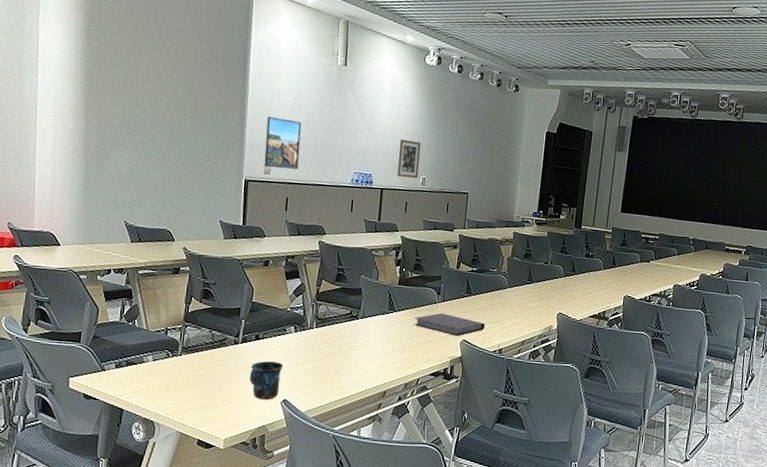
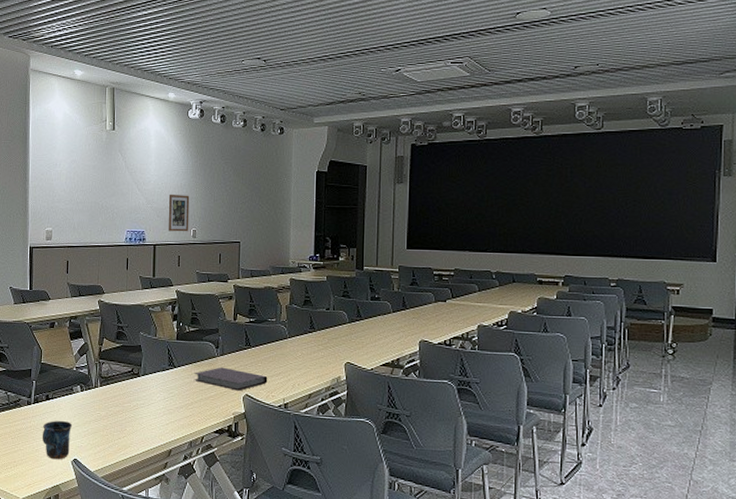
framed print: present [264,117,302,170] -> none [46,186,77,234]

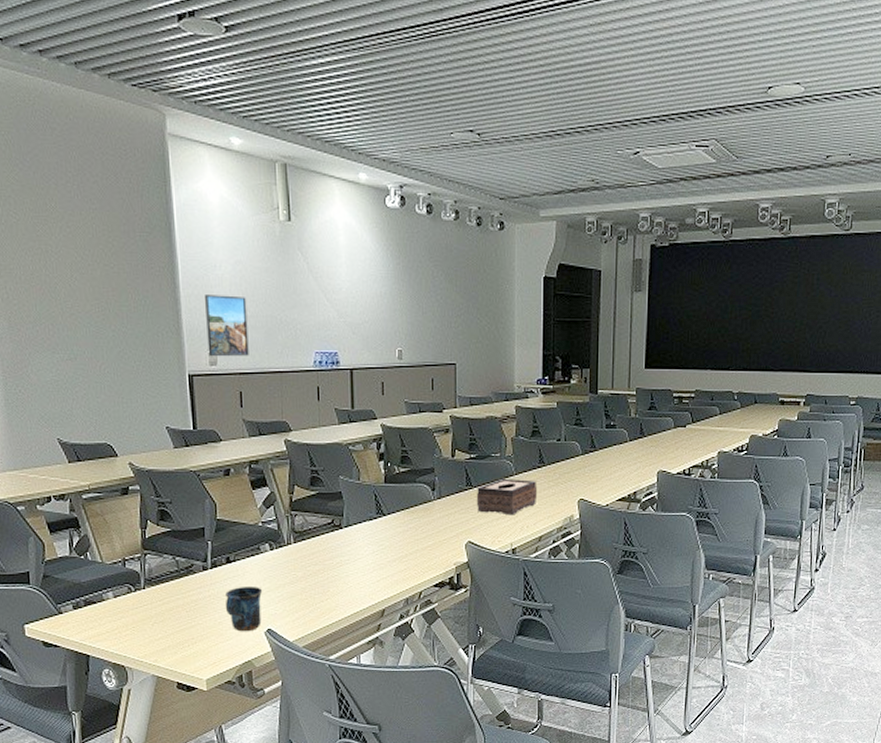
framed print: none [46,186,77,234] -> present [205,295,249,357]
wall art: present [168,194,190,232] -> none [366,304,393,353]
notebook: present [194,367,268,391] -> none [407,512,493,538]
tissue box: none [253,340,308,374] -> present [476,478,538,516]

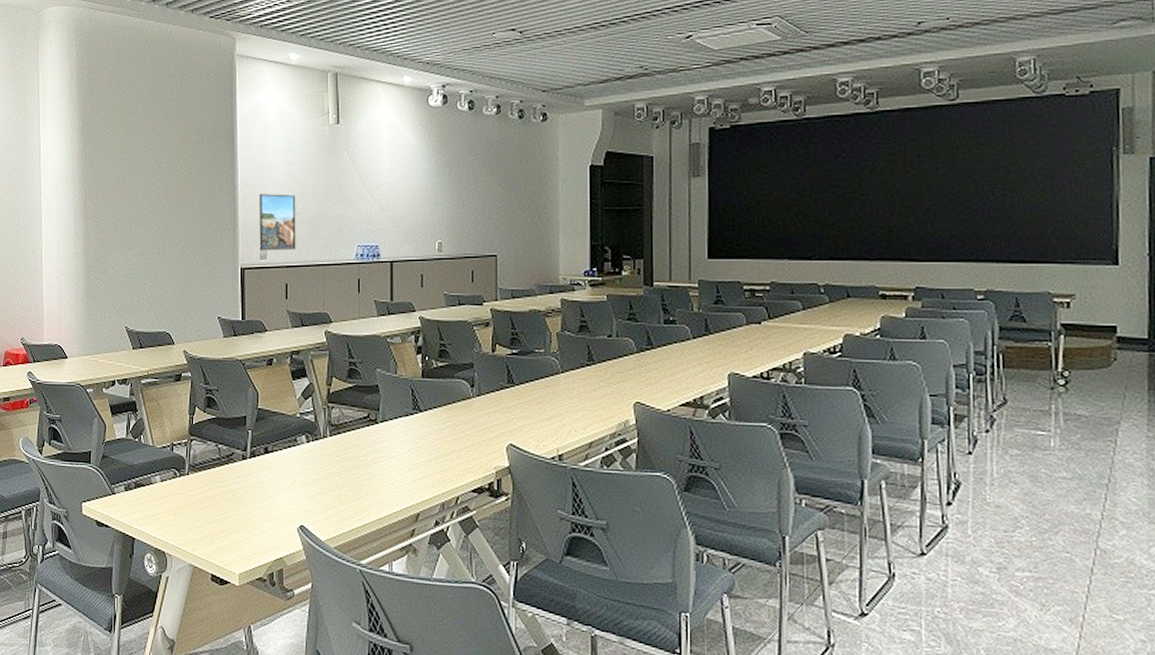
mug: present [225,587,263,632] -> none [261,479,298,527]
tissue box: present [476,478,538,516] -> none [518,376,587,418]

